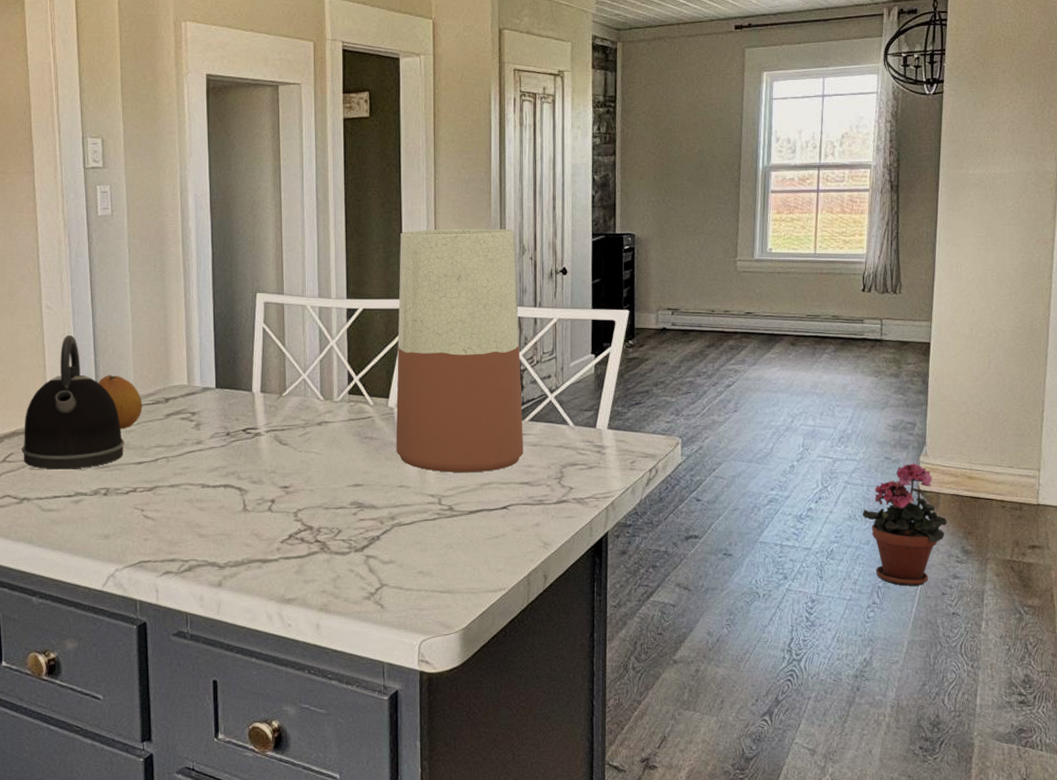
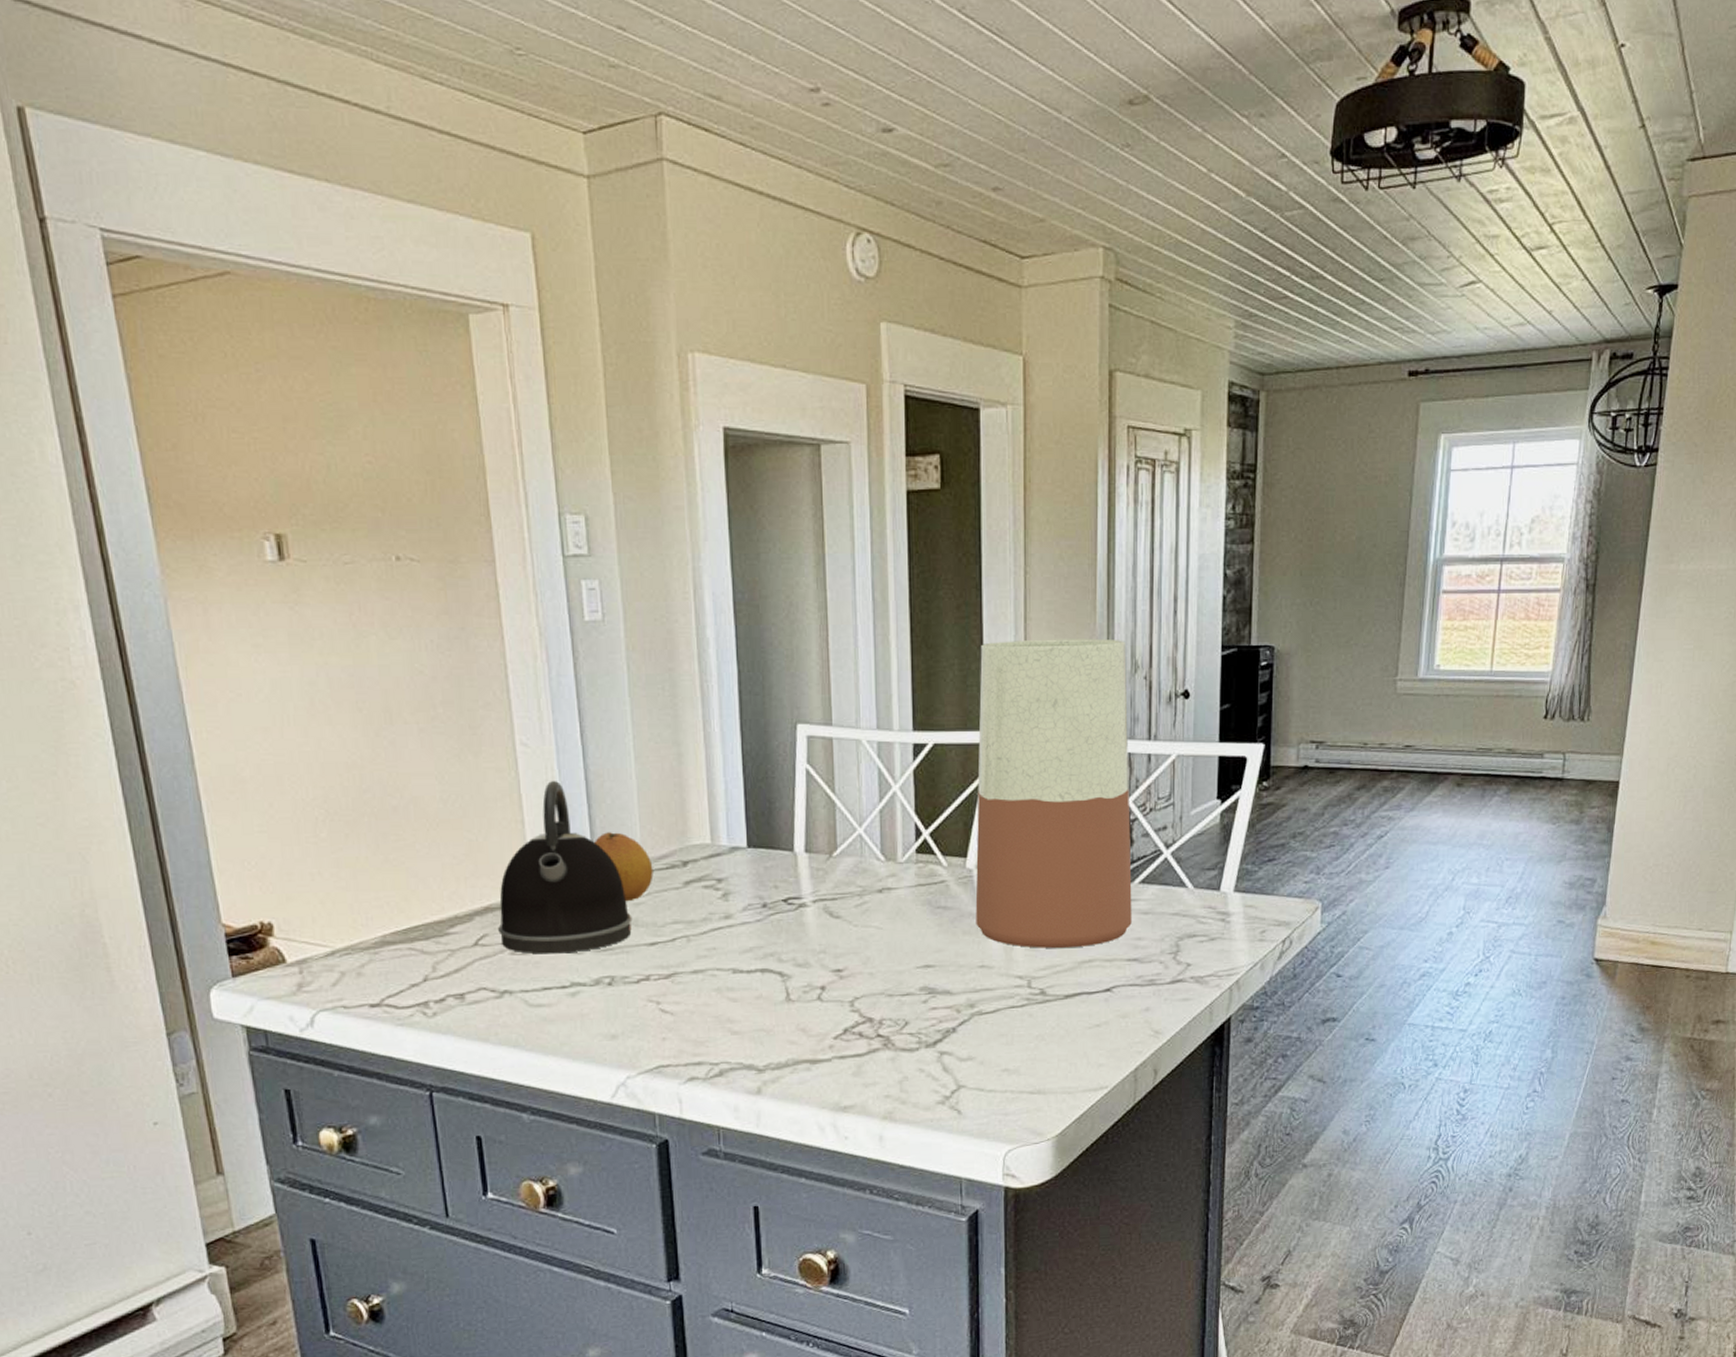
potted plant: present [862,462,948,586] -> none [1528,926,1624,1071]

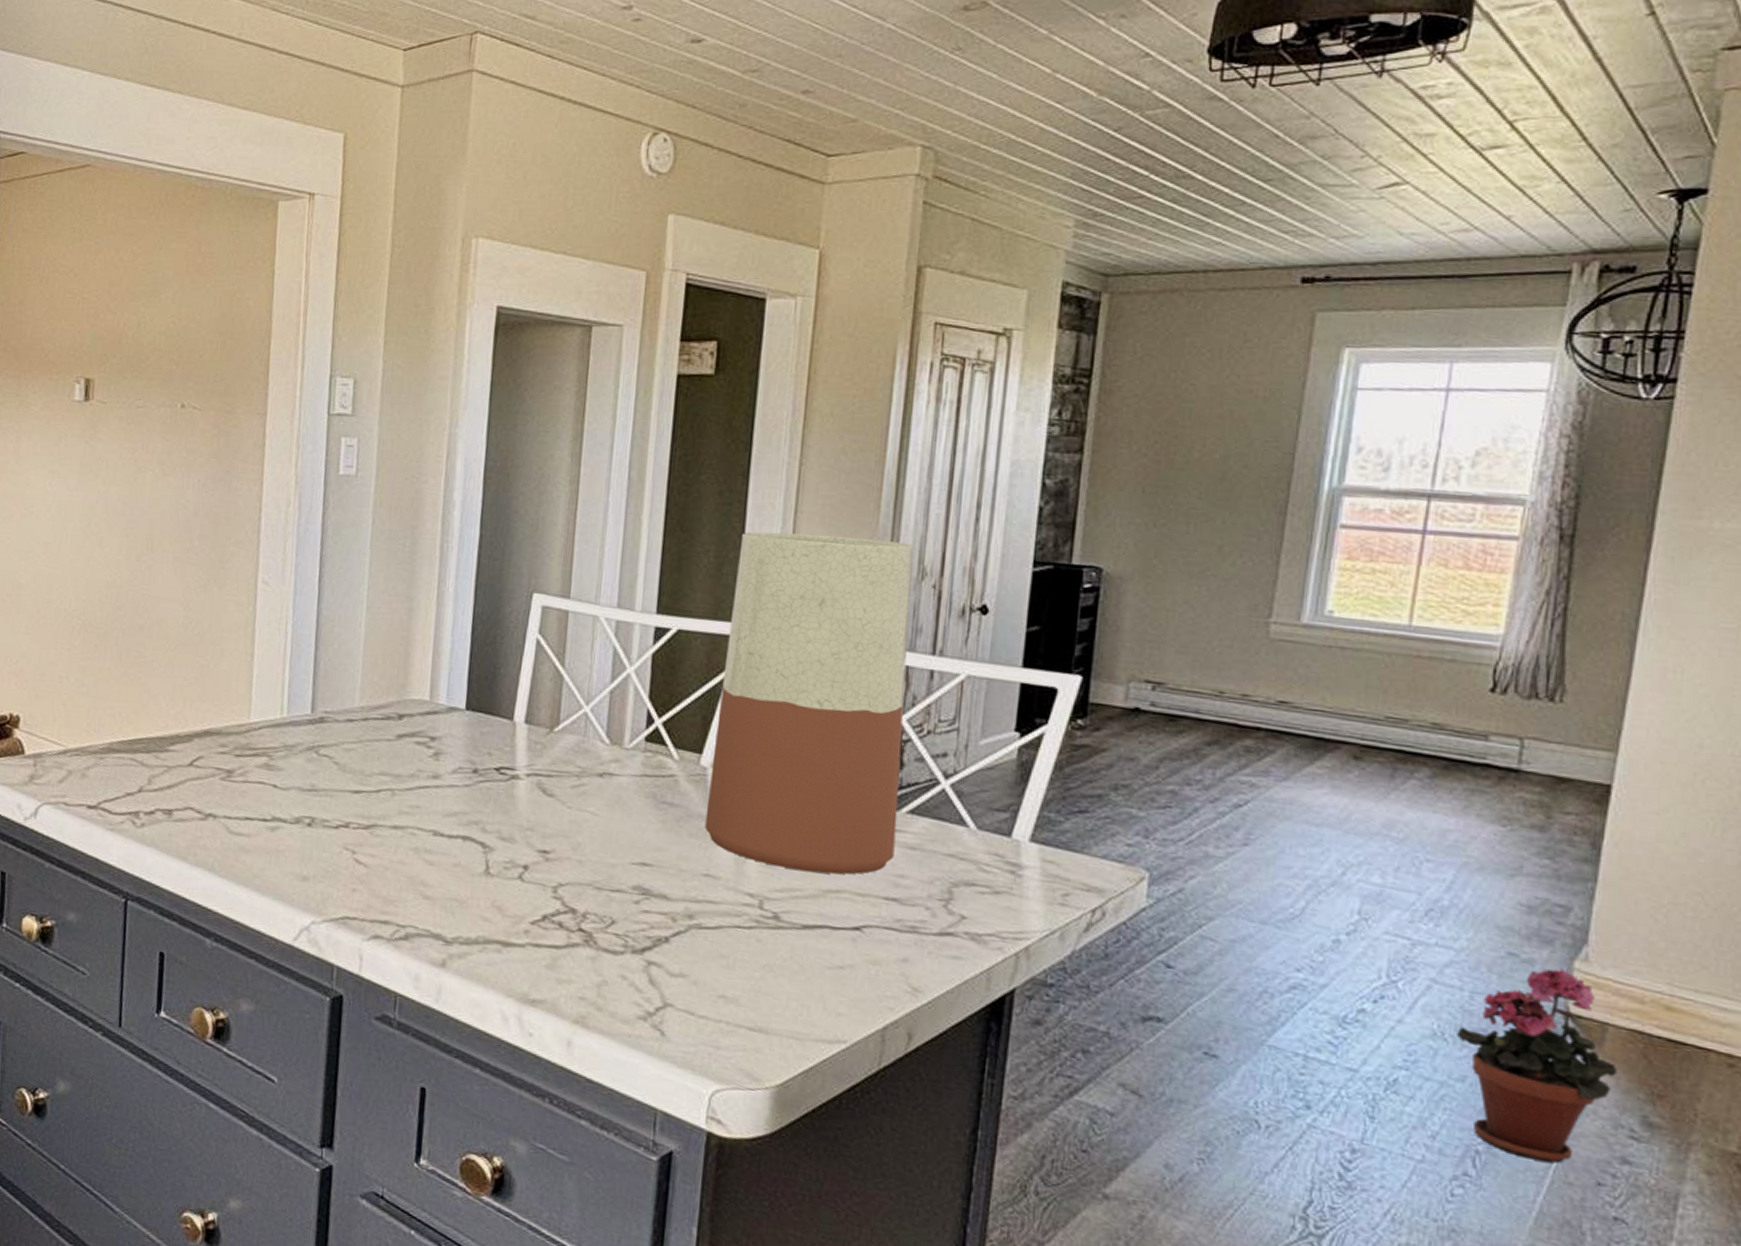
kettle: present [498,780,633,954] -> none [213,619,341,788]
fruit: present [595,832,654,902] -> none [316,675,369,746]
potted plant: none [1528,926,1624,1071] -> present [1457,968,1618,1163]

